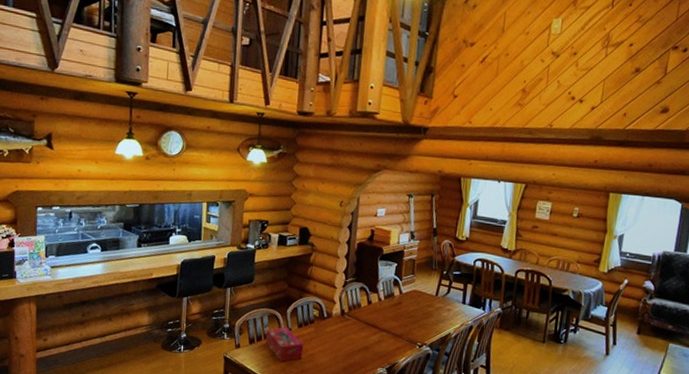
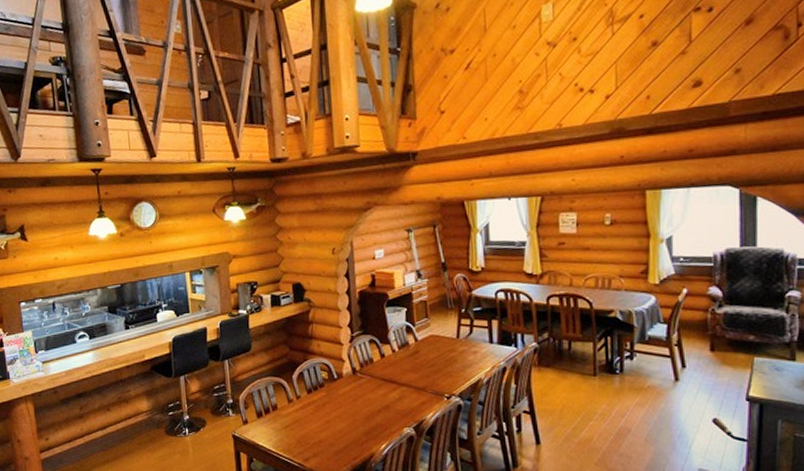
tissue box: present [265,327,304,363] -> none [273,395,318,434]

